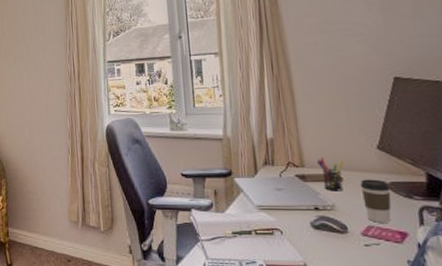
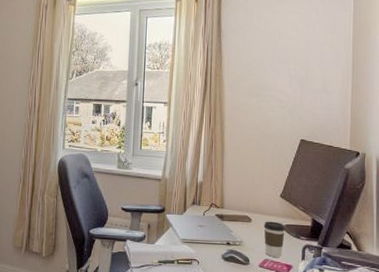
pen holder: present [316,157,344,191] -> none [233,201,254,230]

